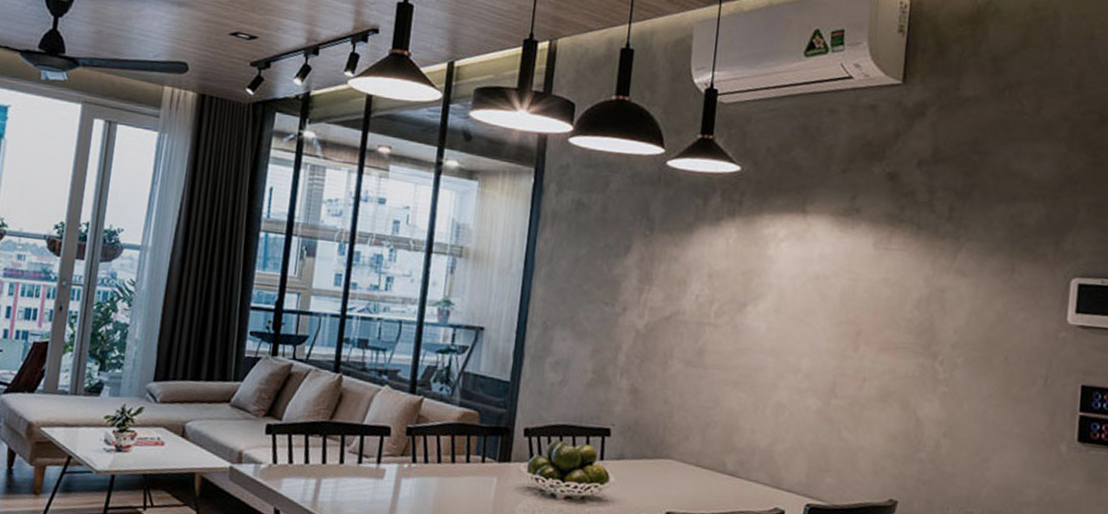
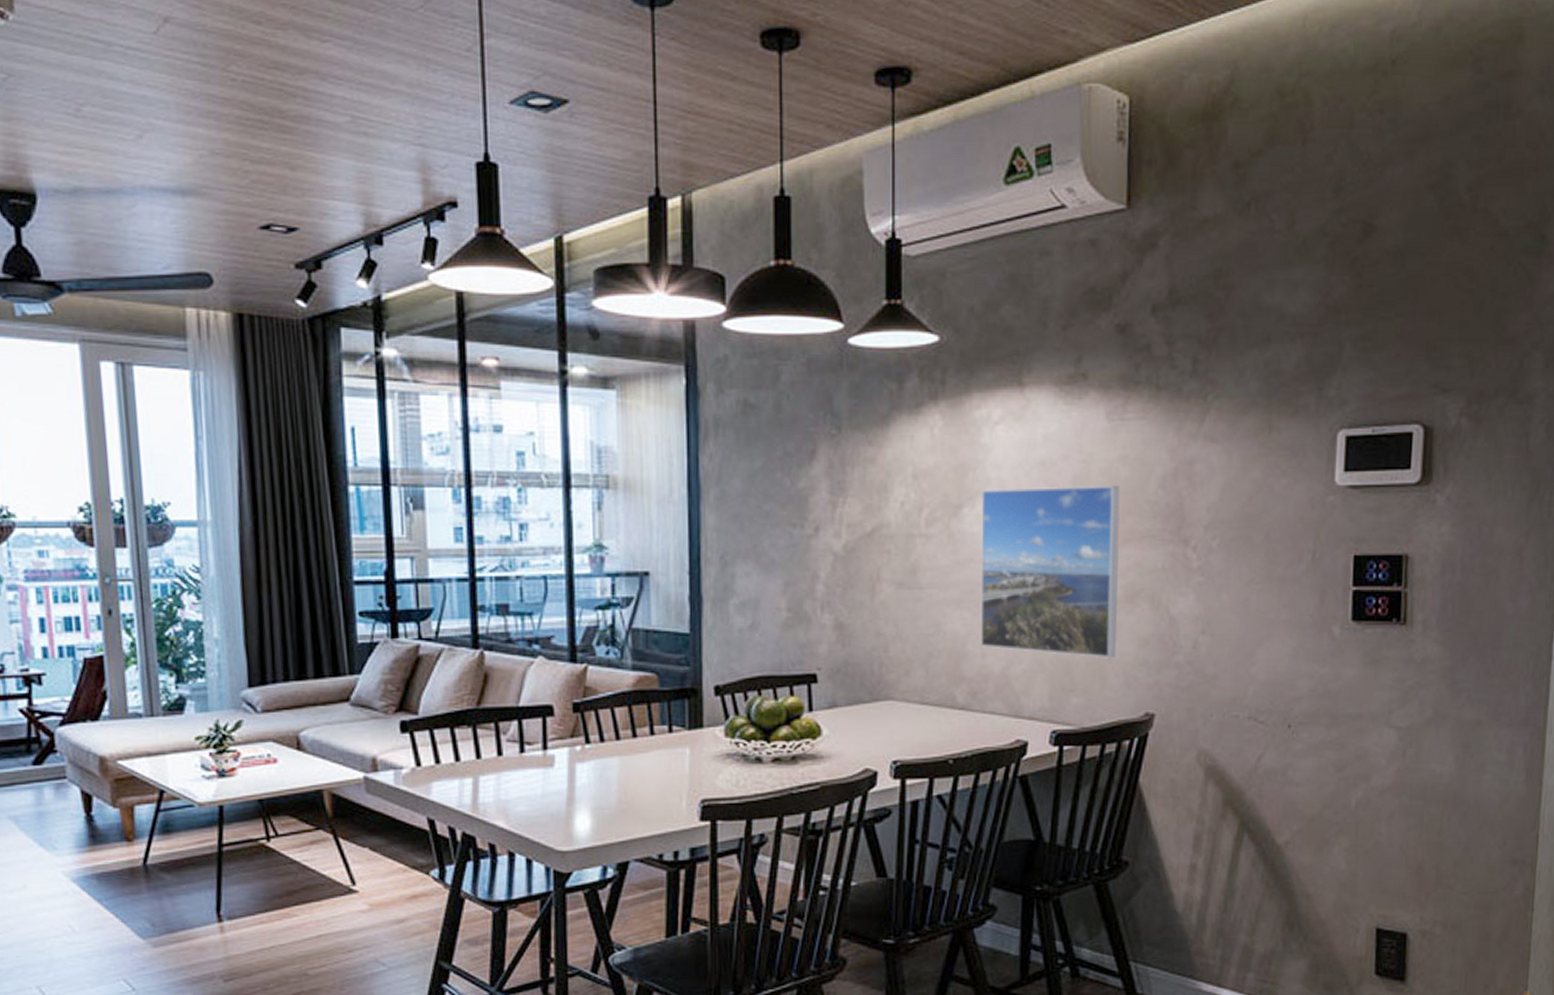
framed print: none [751,293,881,448] -> present [980,486,1120,659]

